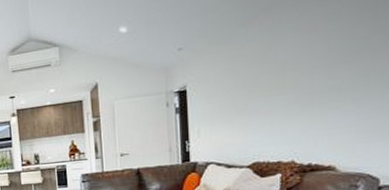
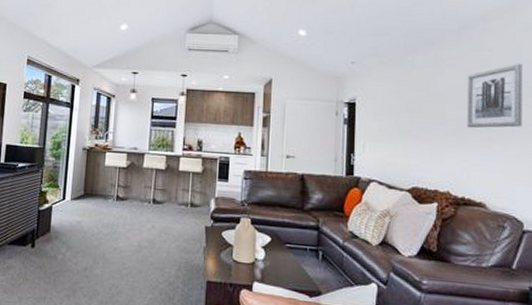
wall art: none [311,9,380,93] -> present [466,64,523,129]

